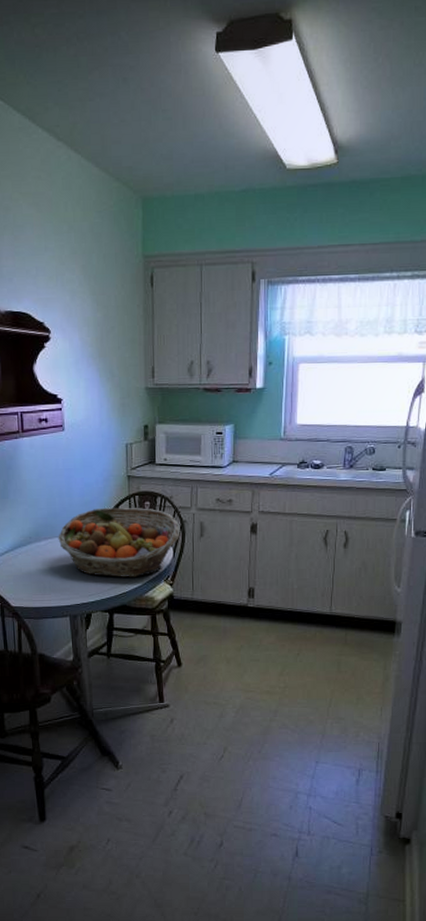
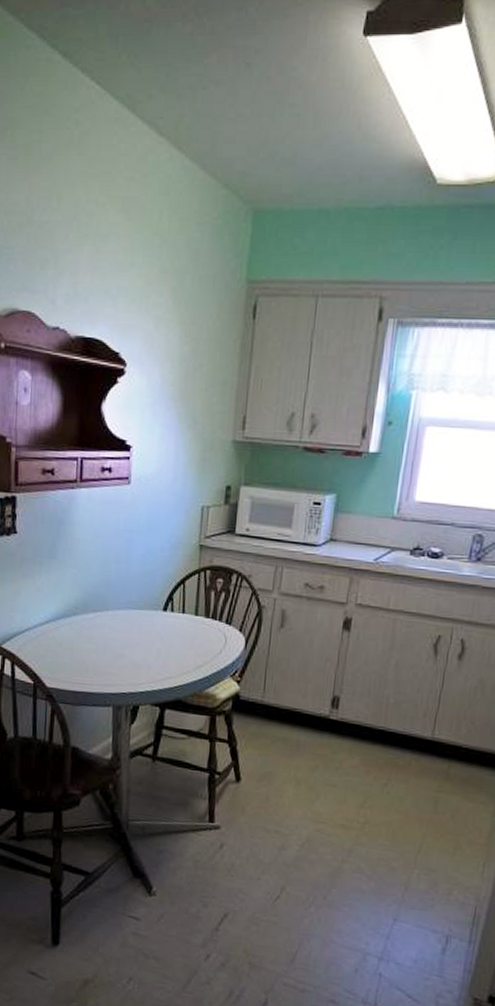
fruit basket: present [58,507,180,577] -> none [109,581,257,668]

